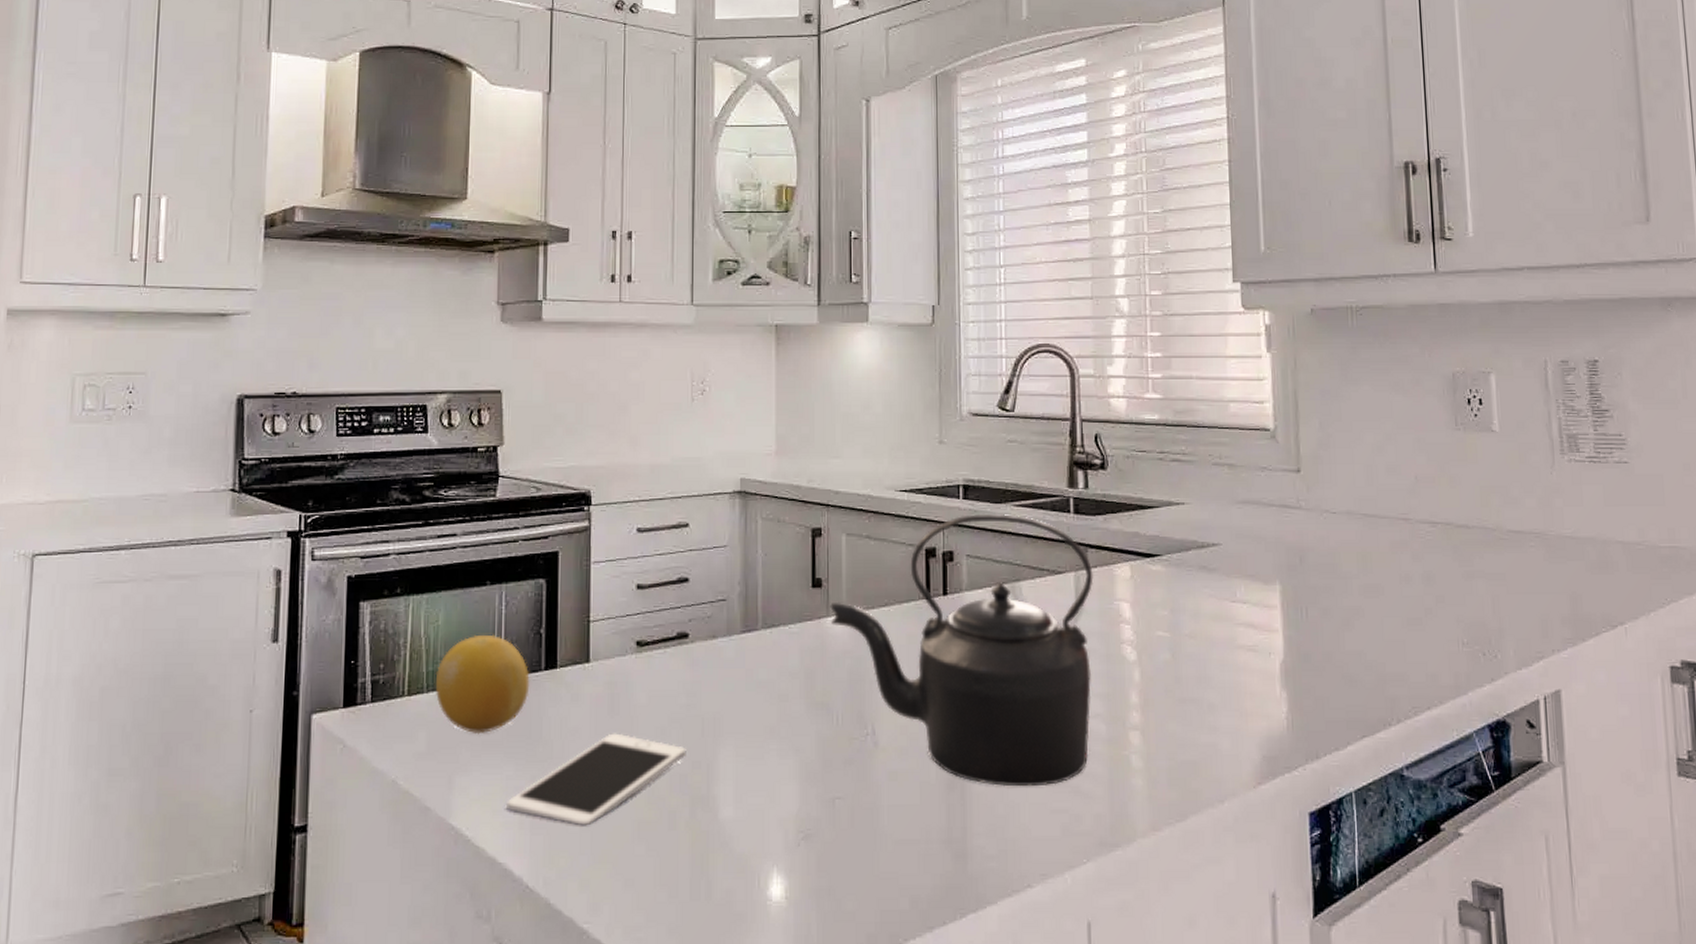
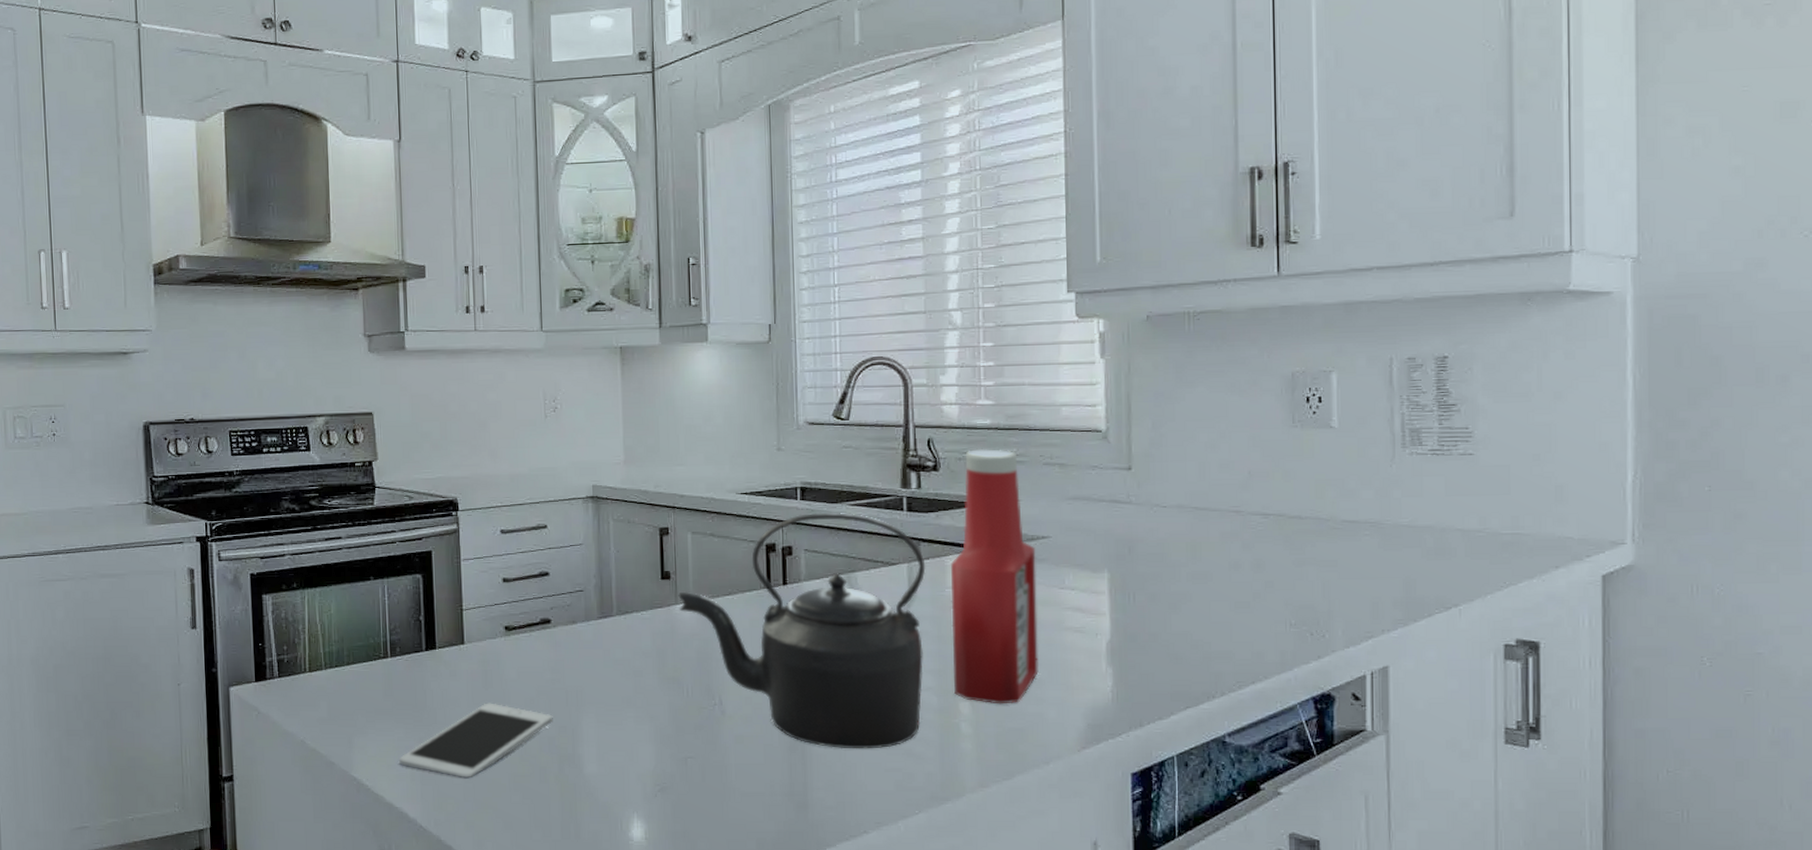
fruit: present [435,634,530,734] -> none [331,621,413,704]
ketchup bottle: none [1120,447,1211,734] -> present [951,449,1039,704]

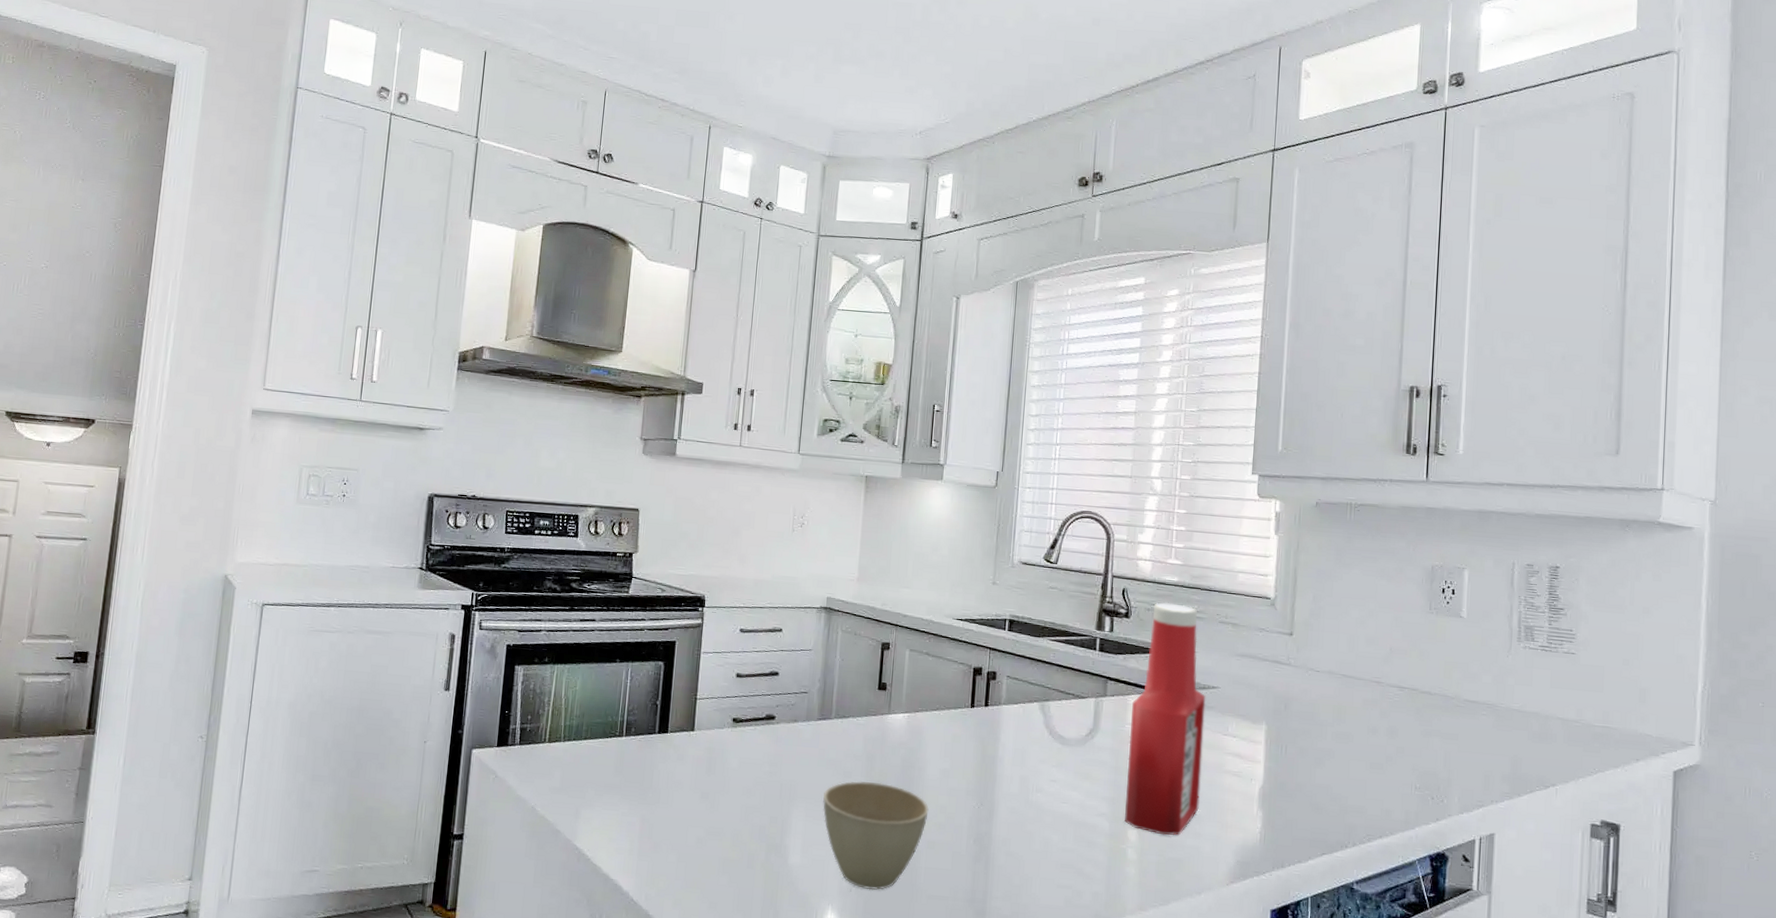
cell phone: present [399,703,553,779] -> none [620,788,766,858]
cup: none [614,678,733,793] -> present [823,781,929,890]
kettle: present [678,513,926,749] -> none [891,644,1111,866]

